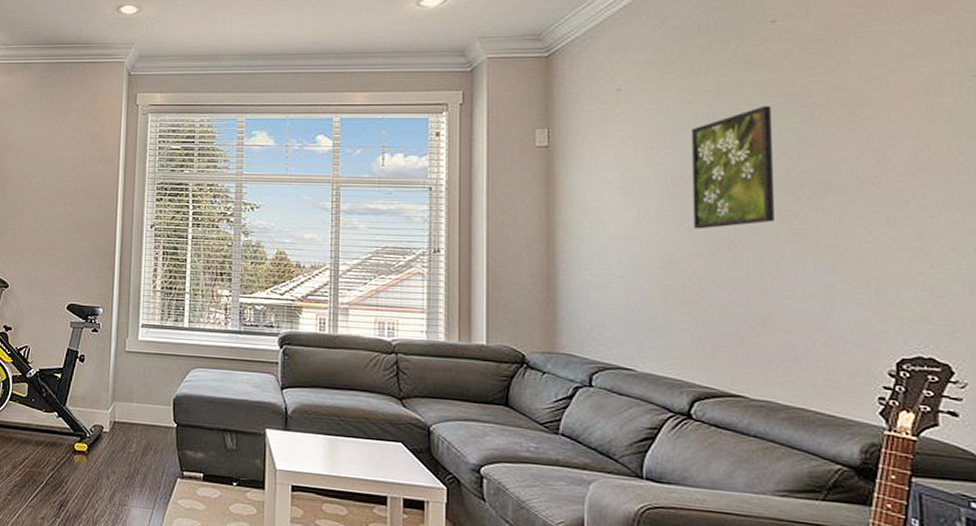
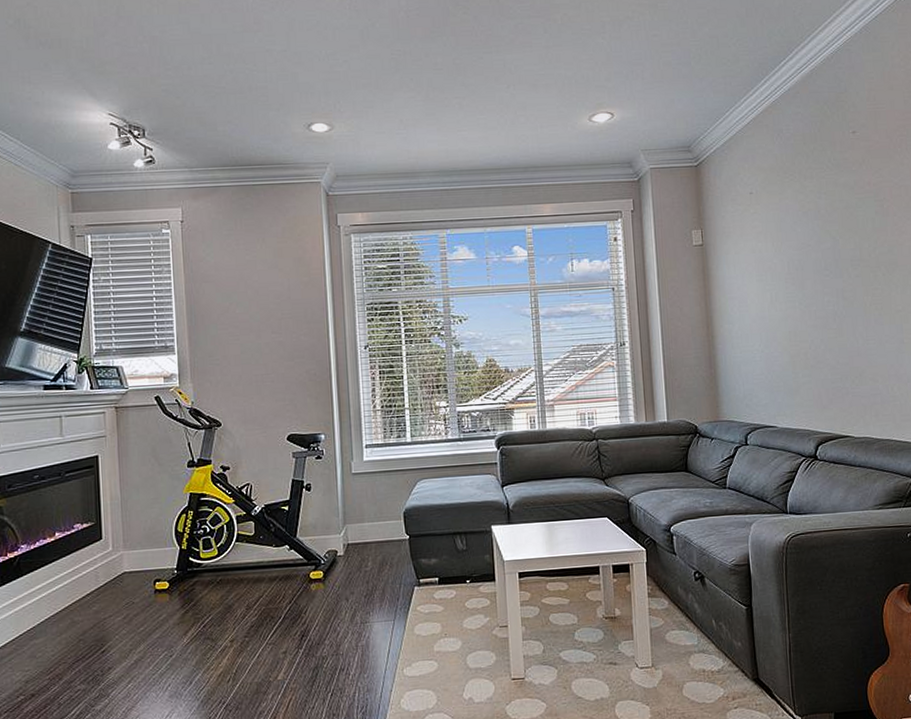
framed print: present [691,105,775,229] -> none [803,201,863,306]

